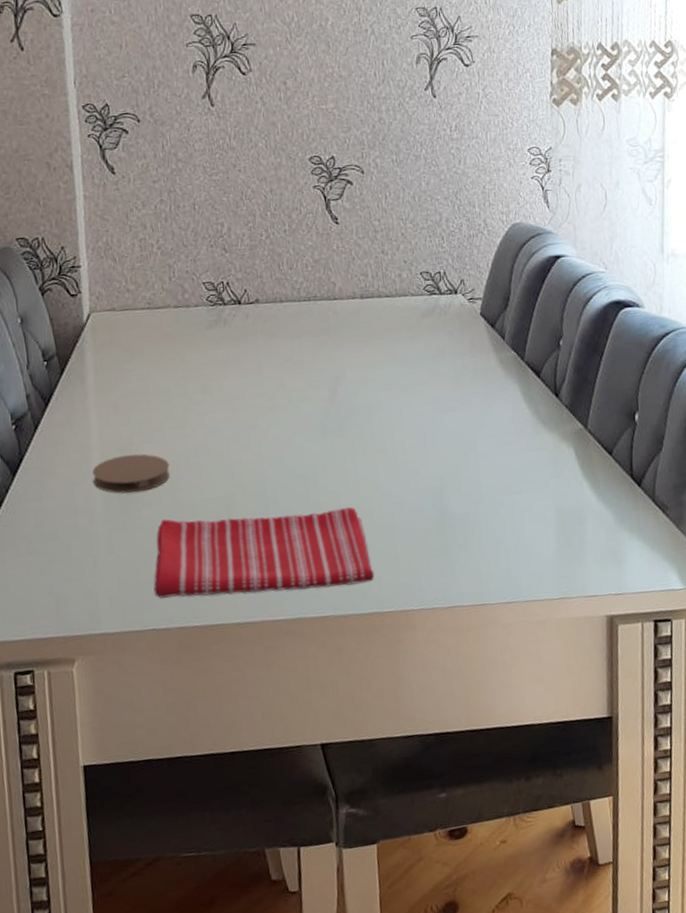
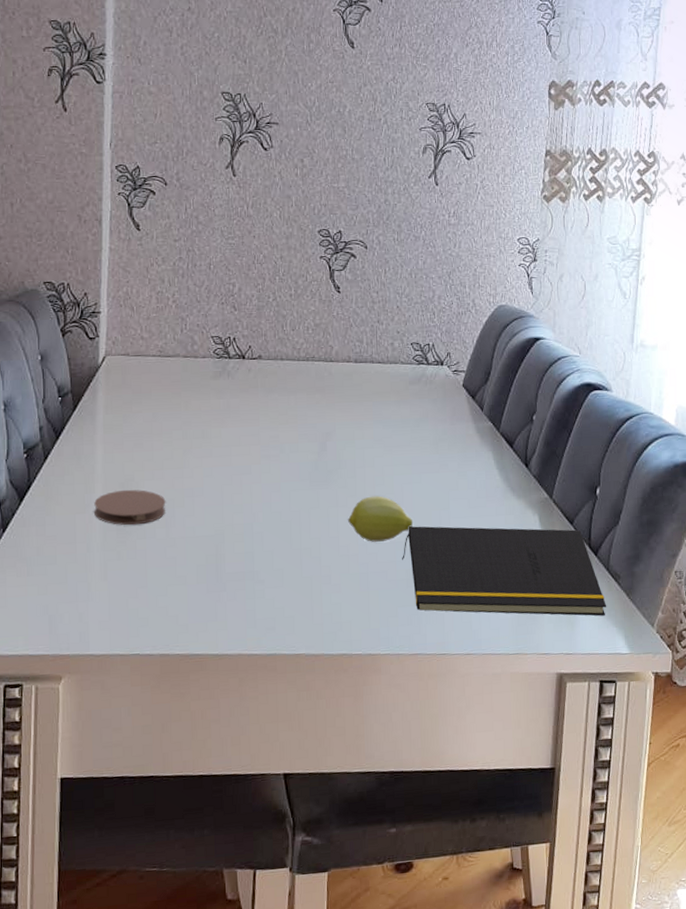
dish towel: present [153,507,375,598] -> none [141,552,347,628]
fruit: none [366,440,439,491] -> present [347,495,414,542]
notepad: none [429,460,656,560] -> present [402,526,607,616]

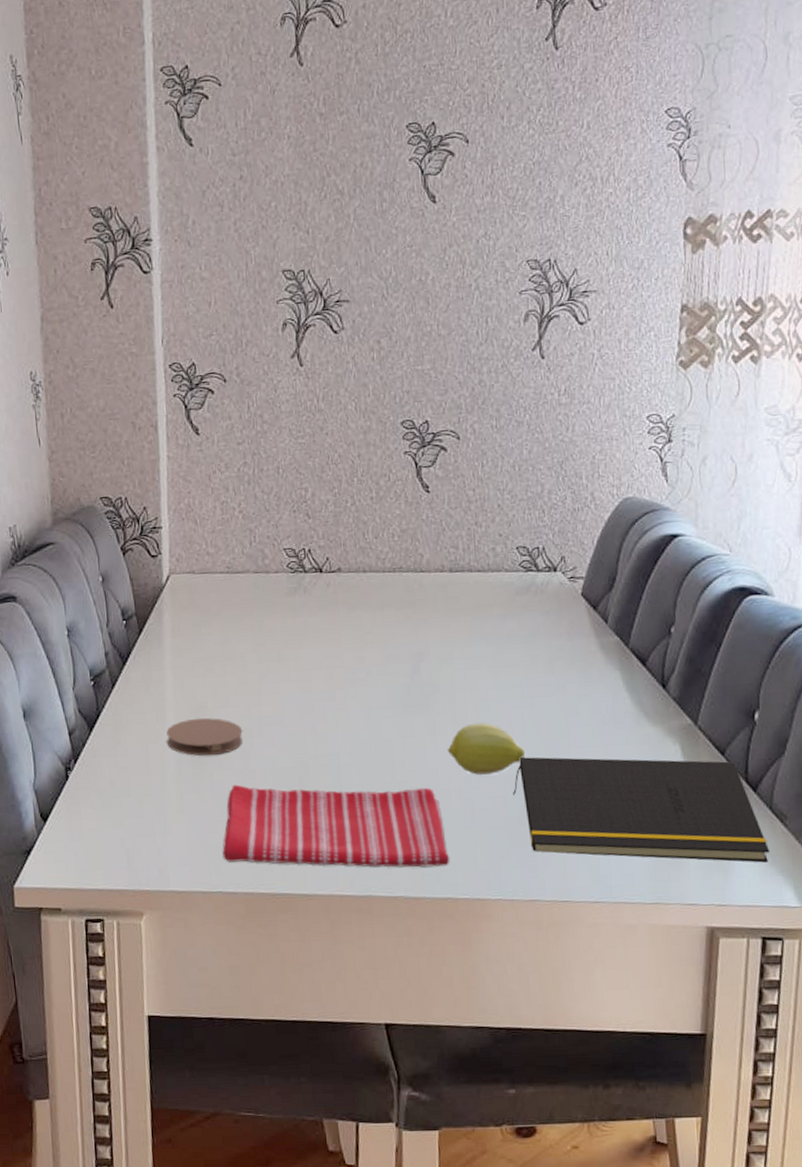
dish towel: none [141,552,347,628] -> present [222,784,450,868]

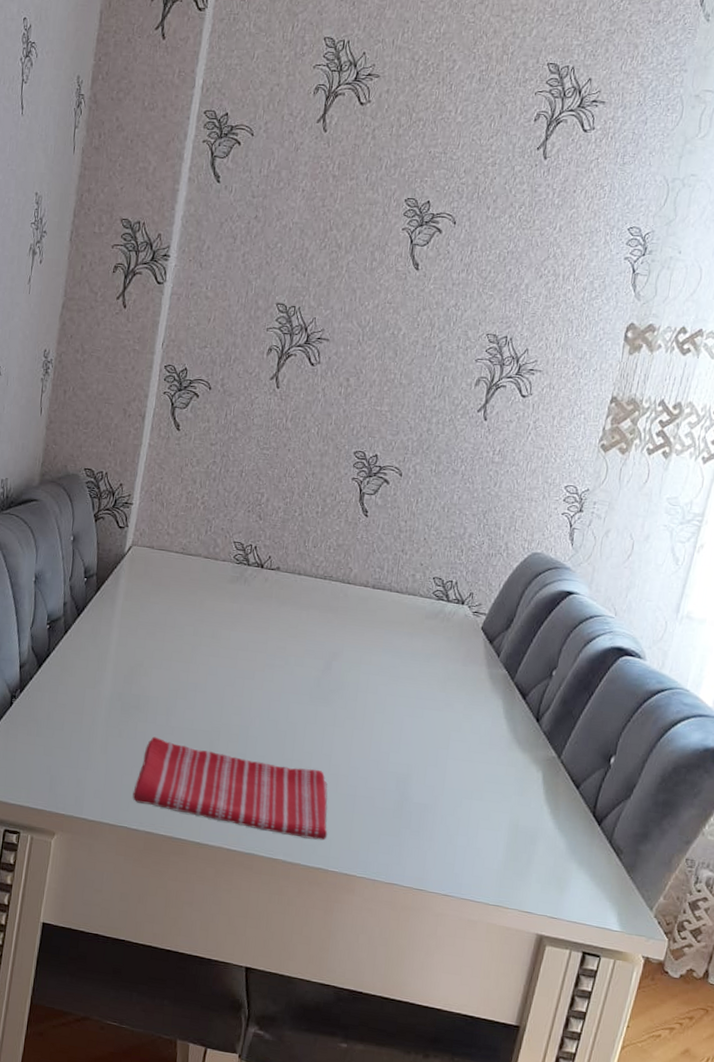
coaster: present [166,717,244,756] -> none [103,673,170,709]
fruit: present [447,723,526,775] -> none [342,722,409,769]
notepad: present [513,757,770,863] -> none [392,759,603,888]

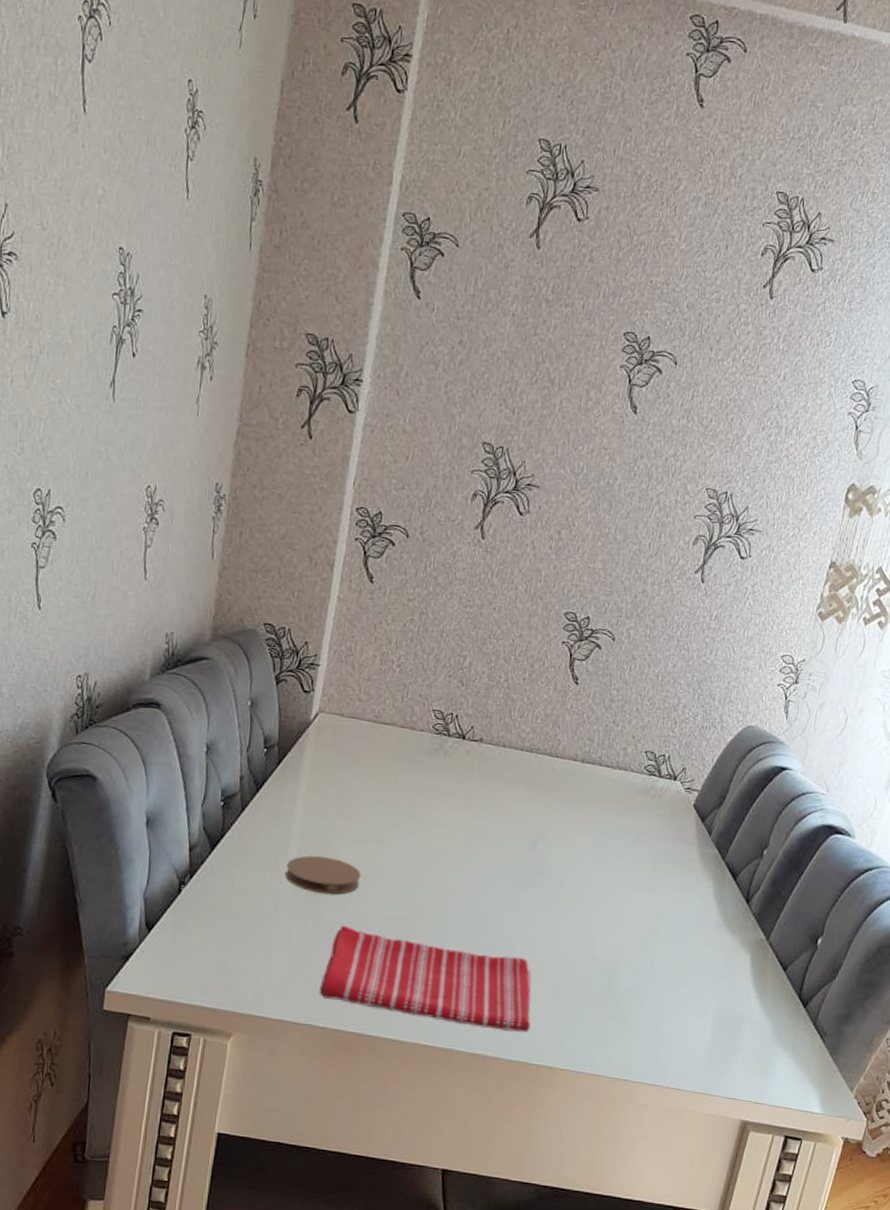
coaster: none [103,673,170,709] -> present [285,855,361,895]

